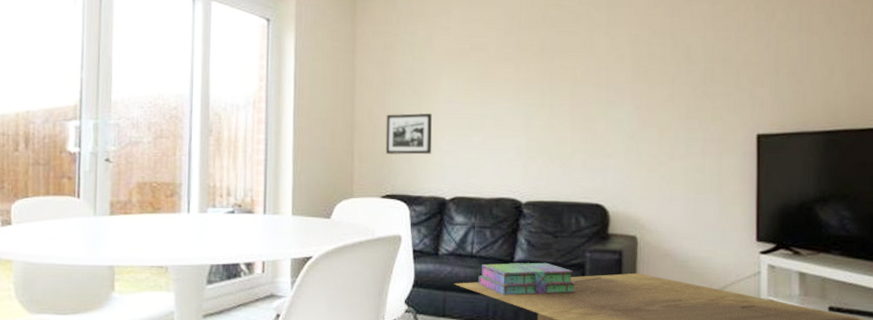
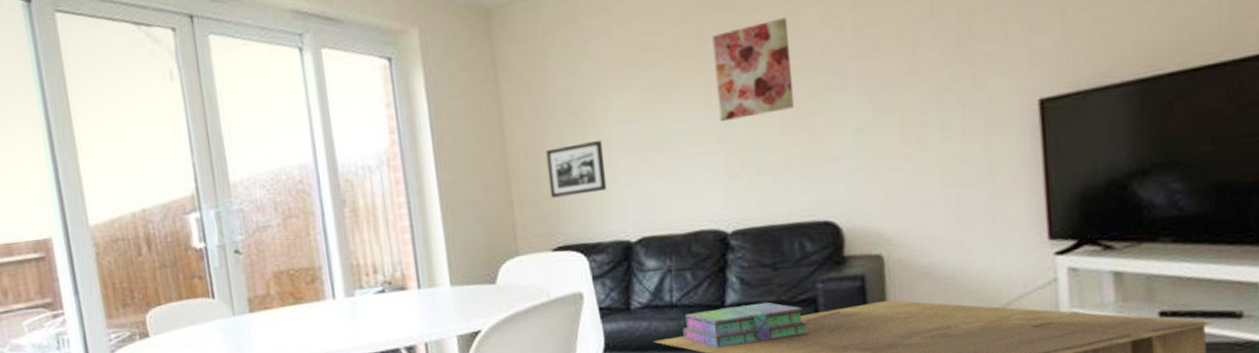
wall art: none [526,42,583,114] -> present [712,17,795,122]

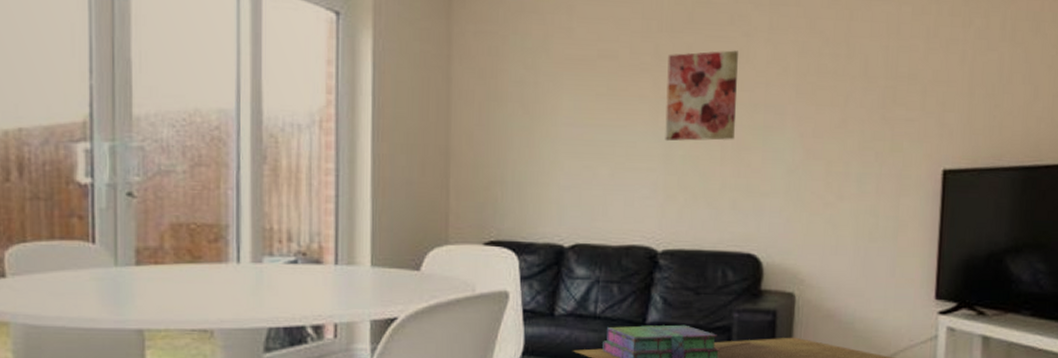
picture frame: present [545,139,606,199] -> none [489,137,548,191]

